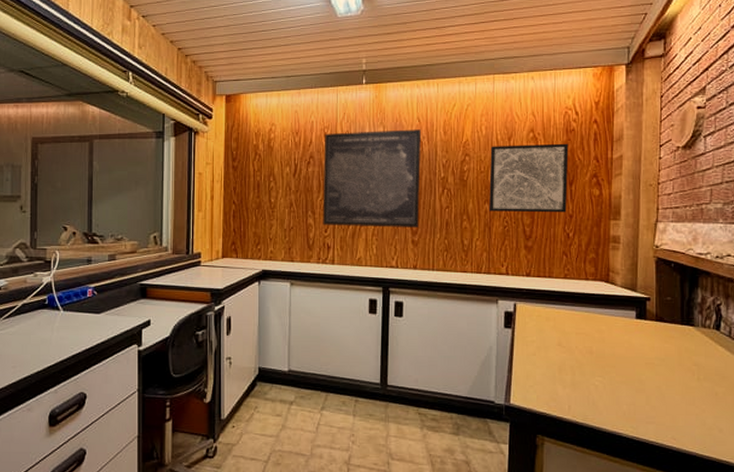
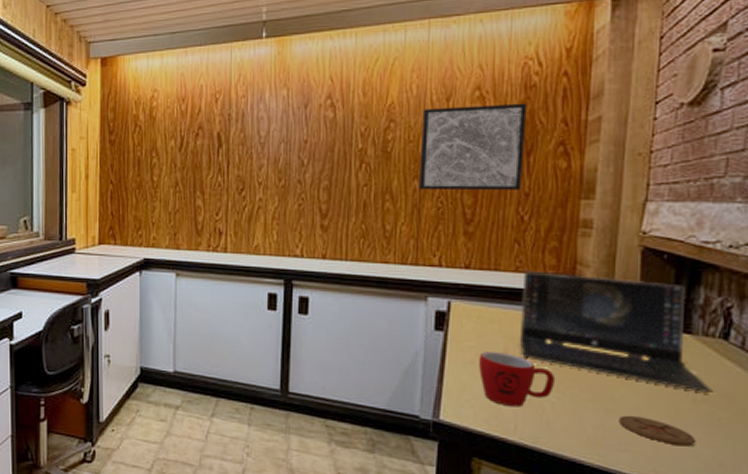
wall art: present [322,129,422,227] -> none [213,91,335,210]
mug: none [540,345,598,391] -> present [479,352,556,407]
laptop: none [569,277,711,374] -> present [519,271,713,394]
coaster: none [645,393,702,417] -> present [619,415,696,447]

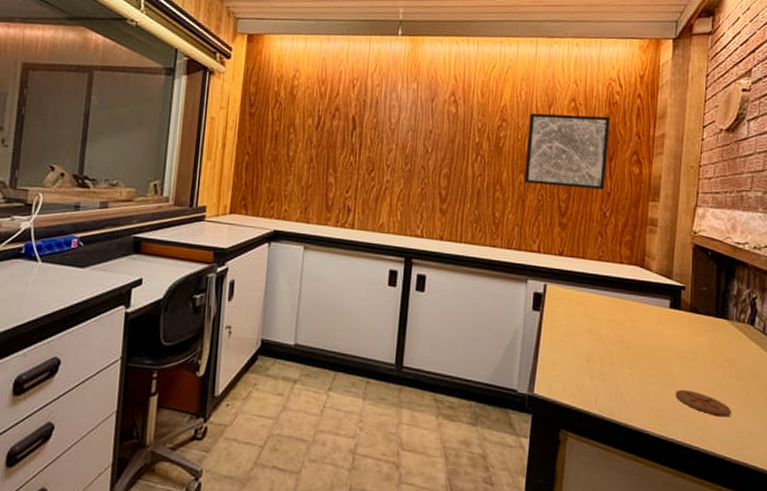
mug: present [479,352,556,407] -> none [568,331,628,382]
laptop: present [519,271,713,394] -> none [600,260,743,371]

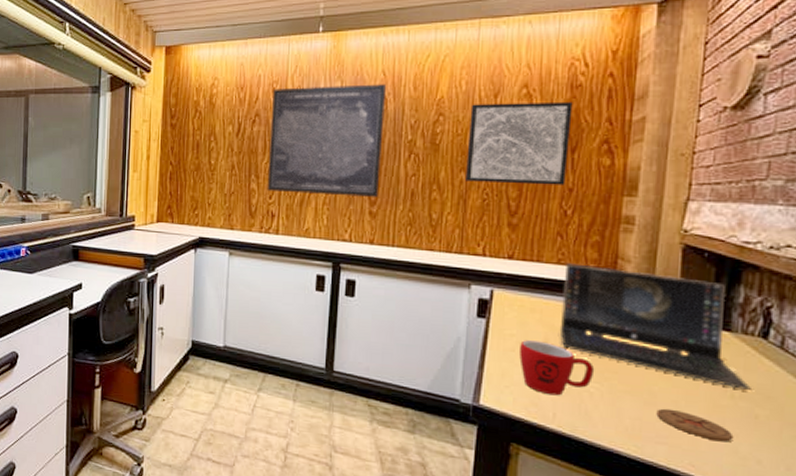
wall art: none [344,85,458,195] -> present [267,84,387,197]
mug: none [568,331,628,382] -> present [519,340,595,396]
laptop: none [600,260,743,371] -> present [559,263,751,391]

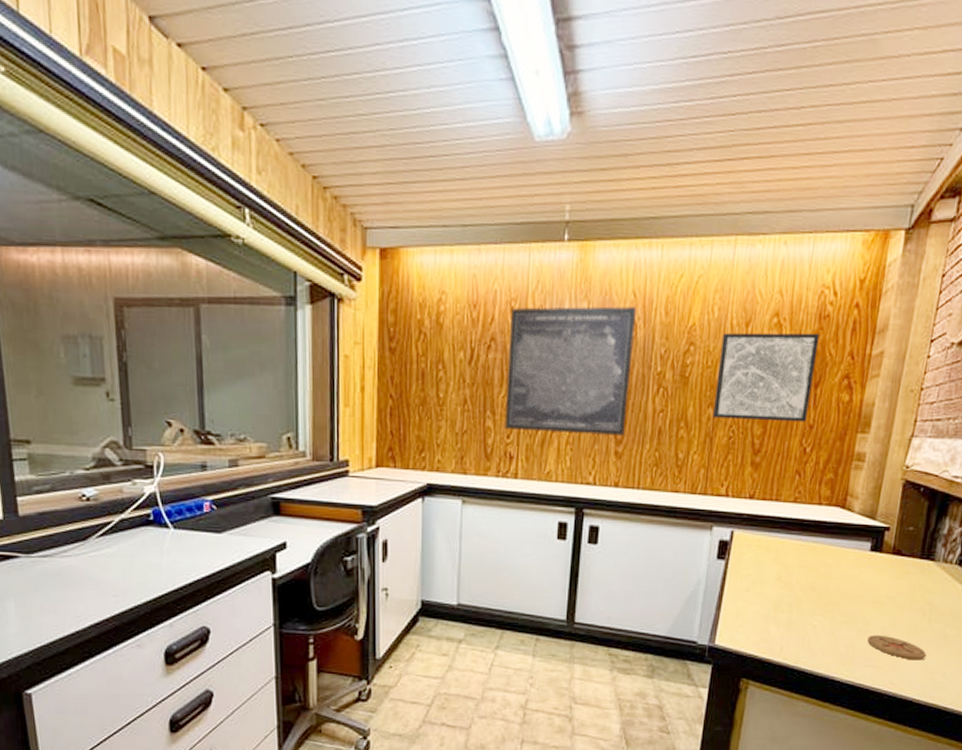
mug: present [519,340,595,396] -> none [754,579,819,631]
laptop: present [559,263,751,391] -> none [791,501,945,614]

